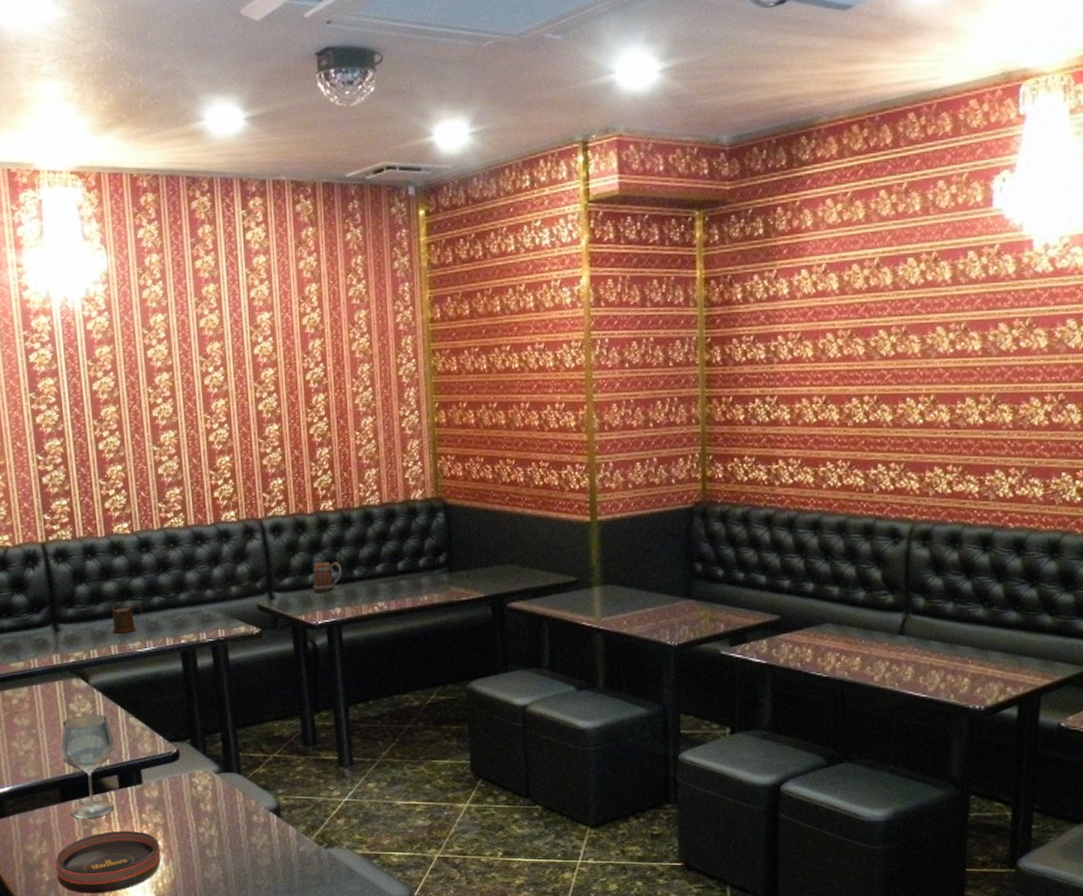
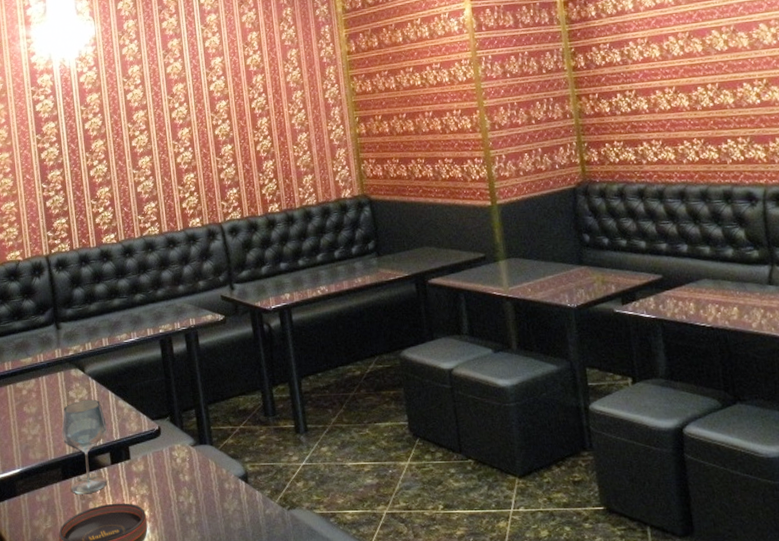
beer mug: present [111,603,142,633] -> none [102,301,127,328]
beer mug: present [313,562,343,594] -> none [265,255,290,282]

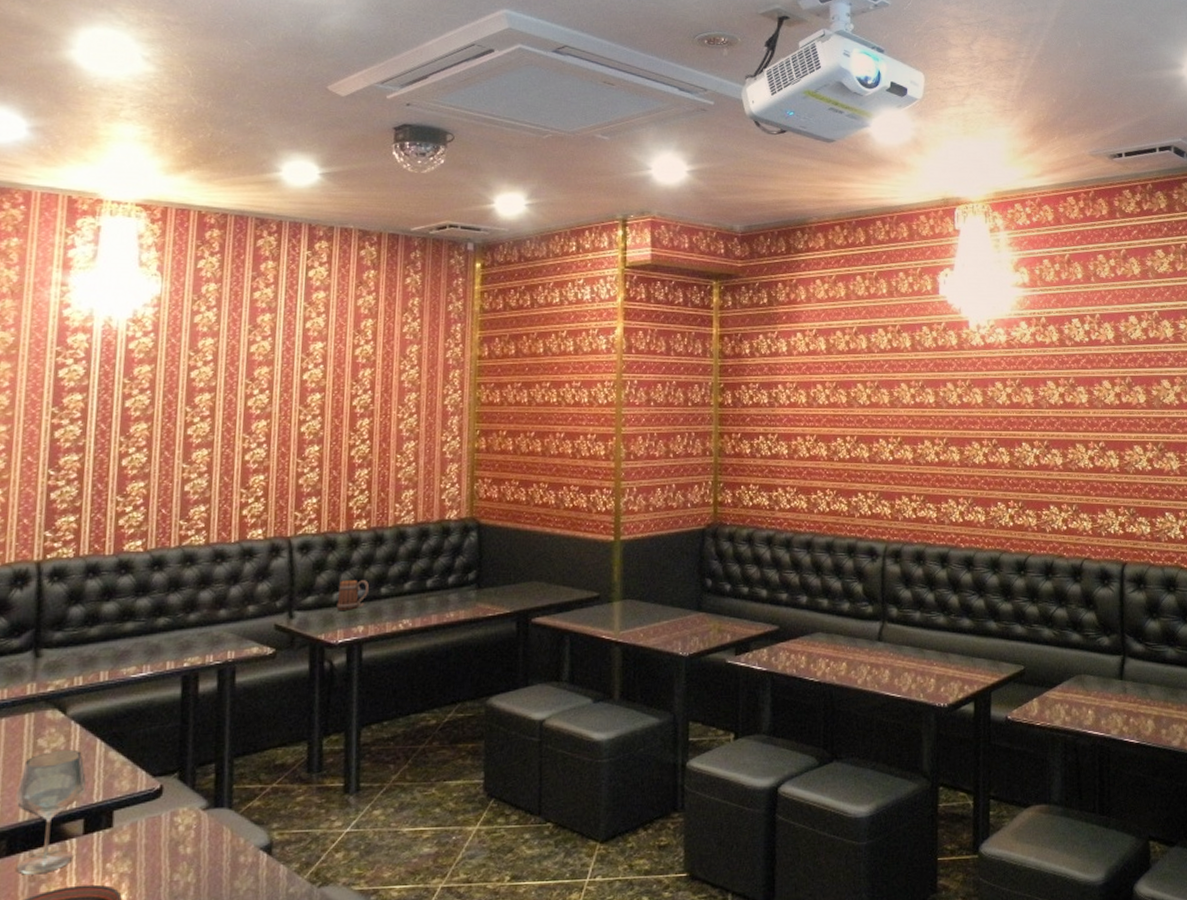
beer mug: none [265,255,290,282] -> present [336,580,370,612]

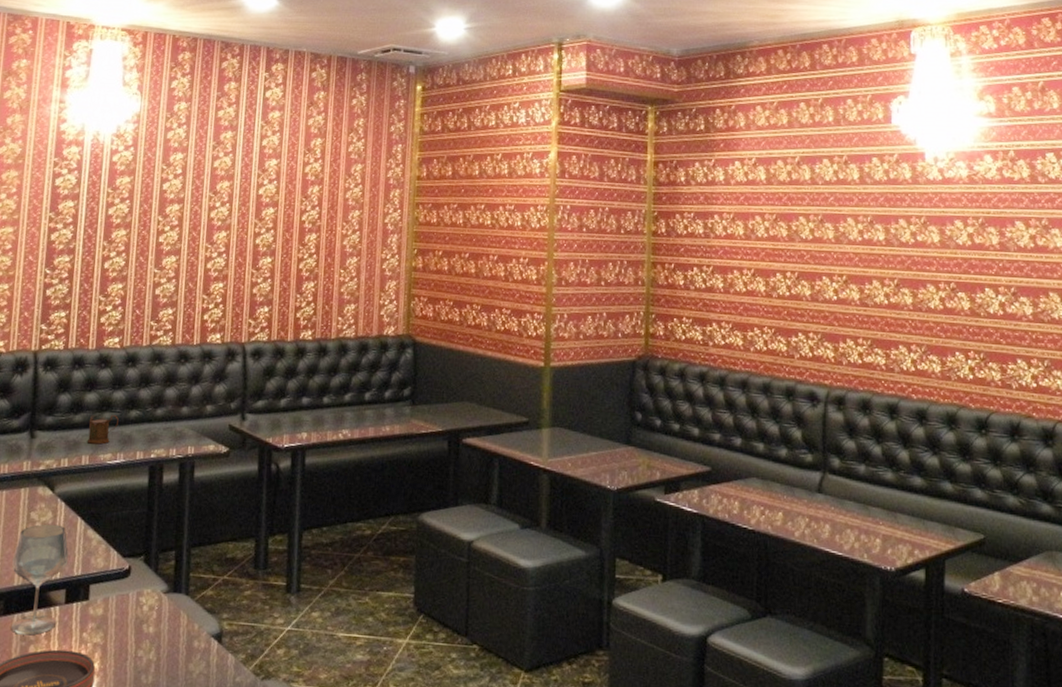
beer mug: none [106,625,144,658] -> present [88,415,119,445]
beer mug: present [336,580,370,612] -> none [283,387,314,418]

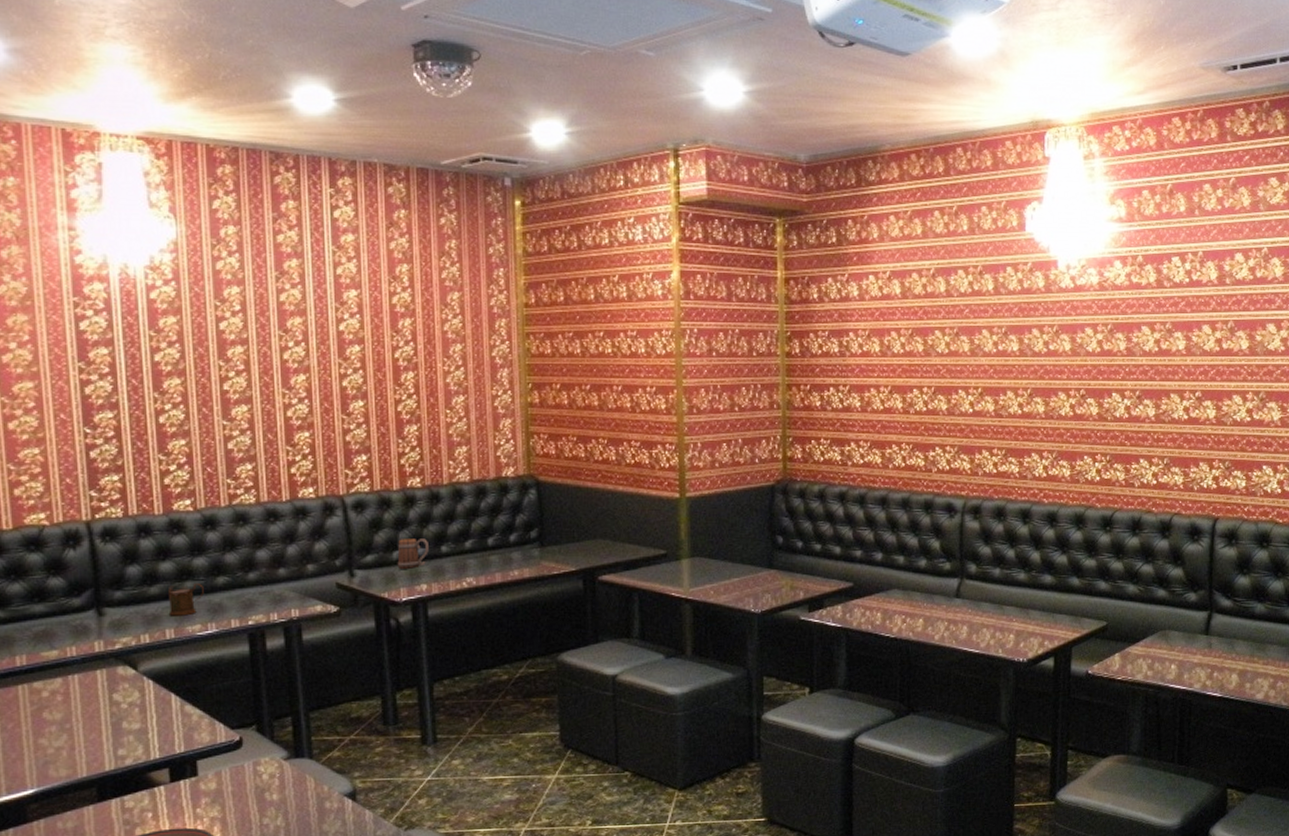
wine glass: present [10,524,69,636] -> none [98,703,168,819]
beer mug: none [283,387,314,418] -> present [397,539,430,570]

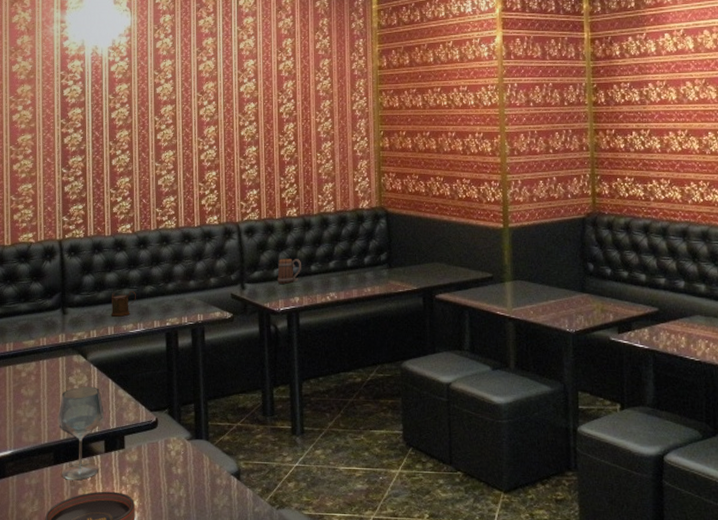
wine glass: none [98,703,168,819] -> present [56,386,105,481]

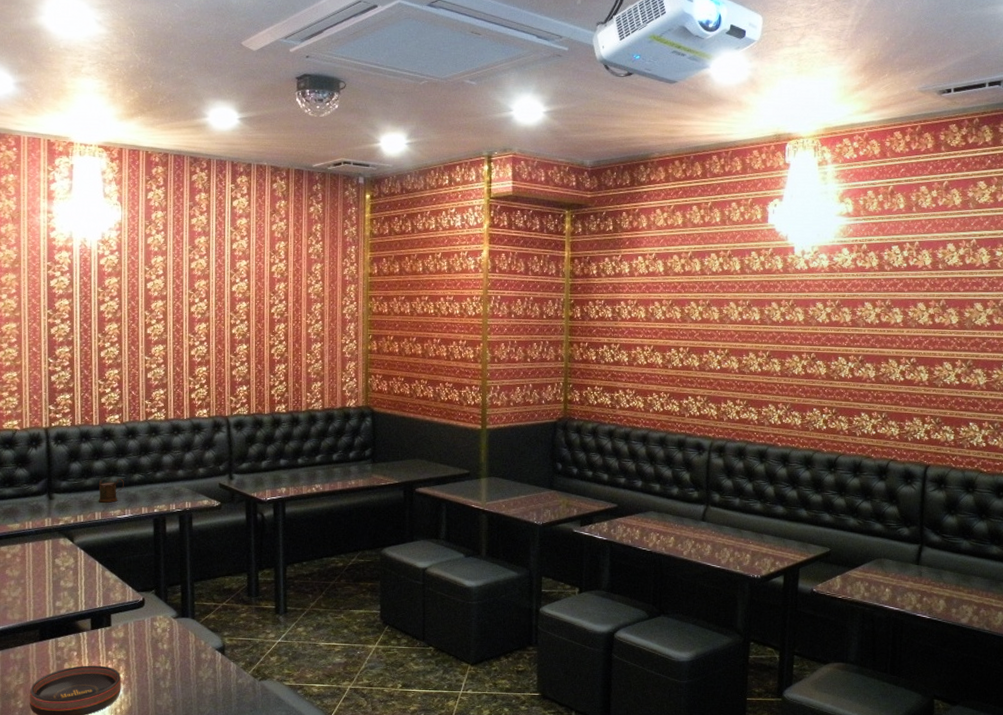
wine glass: present [56,386,105,481] -> none [42,568,91,655]
beer mug: present [277,259,302,285] -> none [265,452,290,476]

